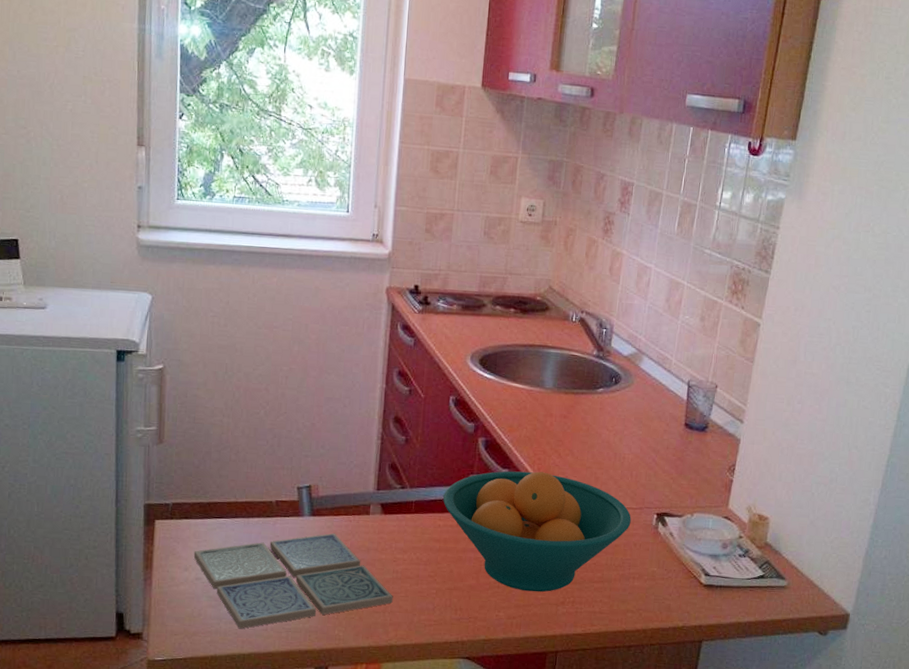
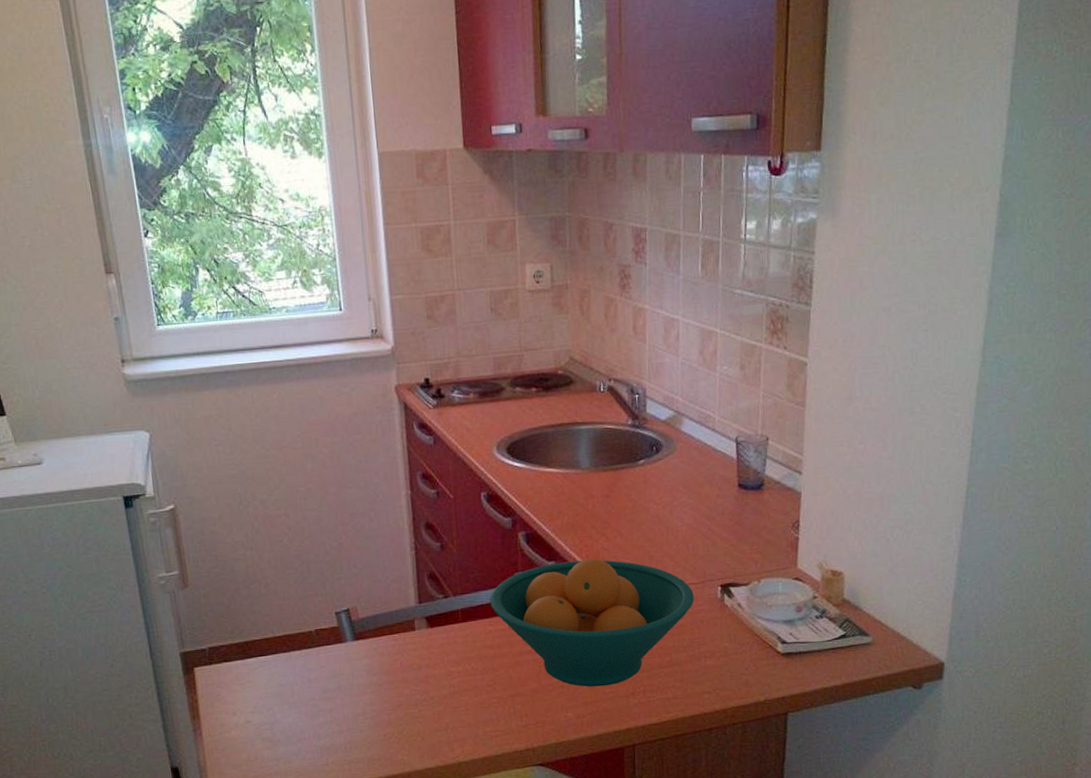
drink coaster: present [193,532,393,629] -> none [239,654,454,767]

